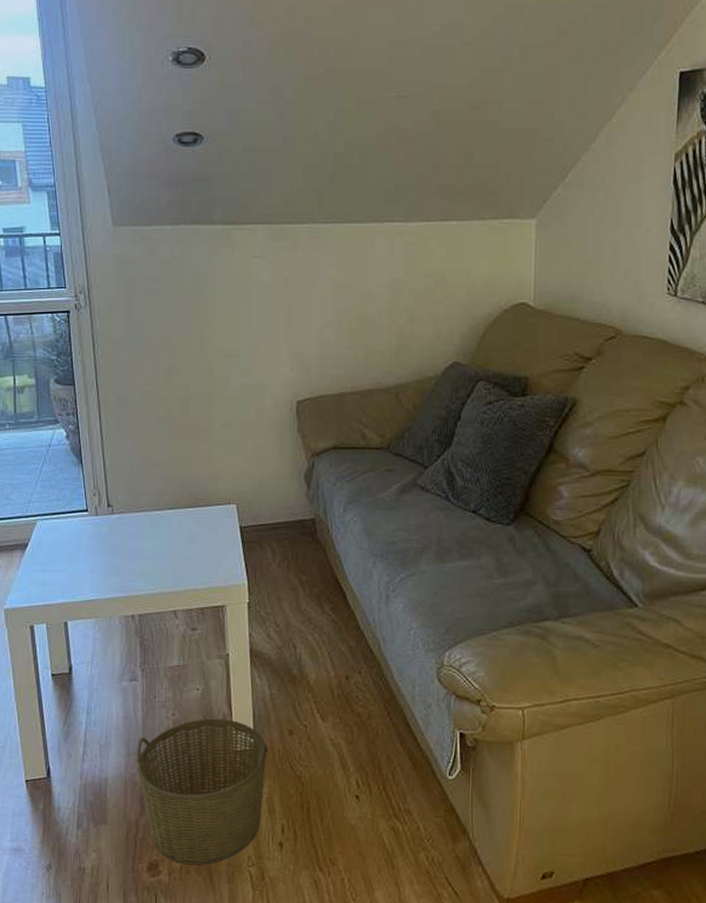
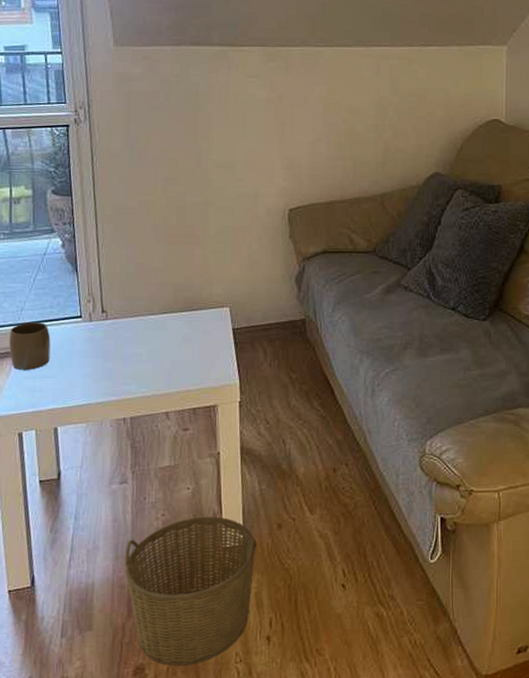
mug: none [18,515,58,563] -> present [9,322,51,370]

